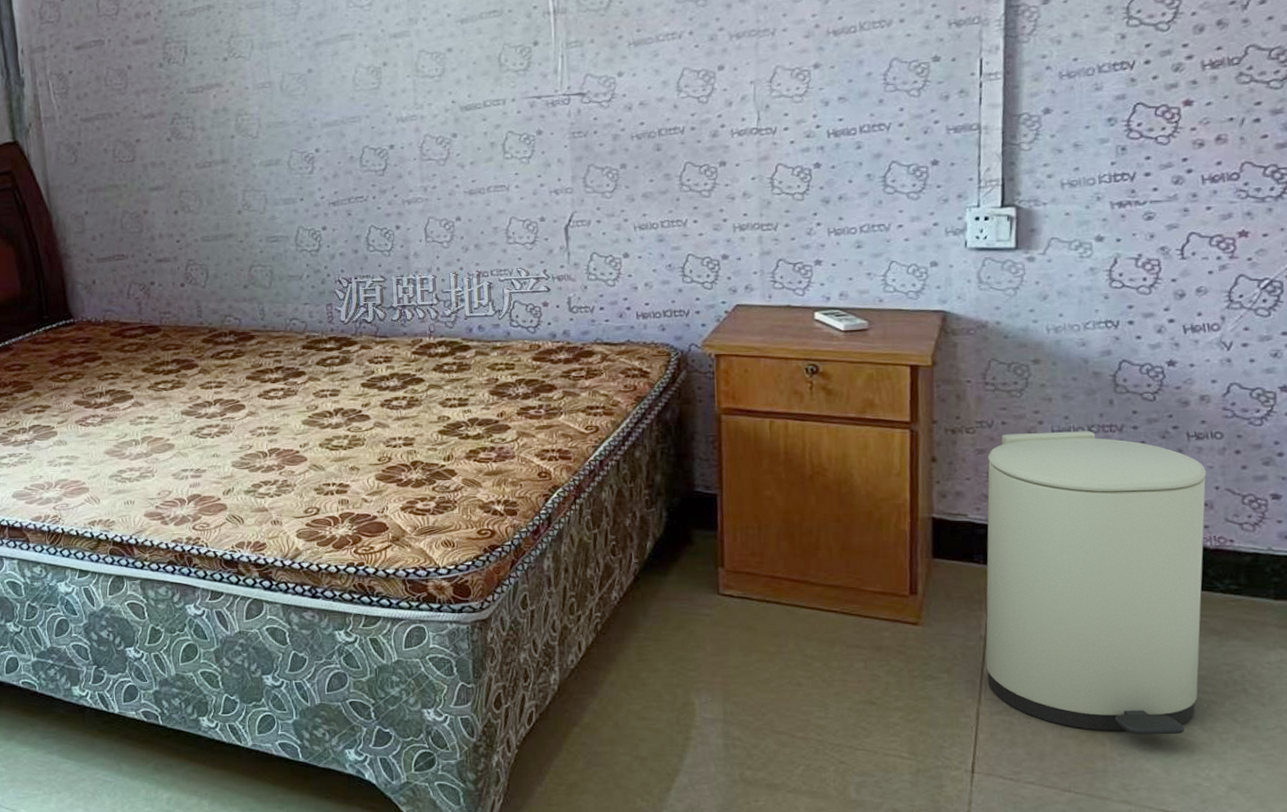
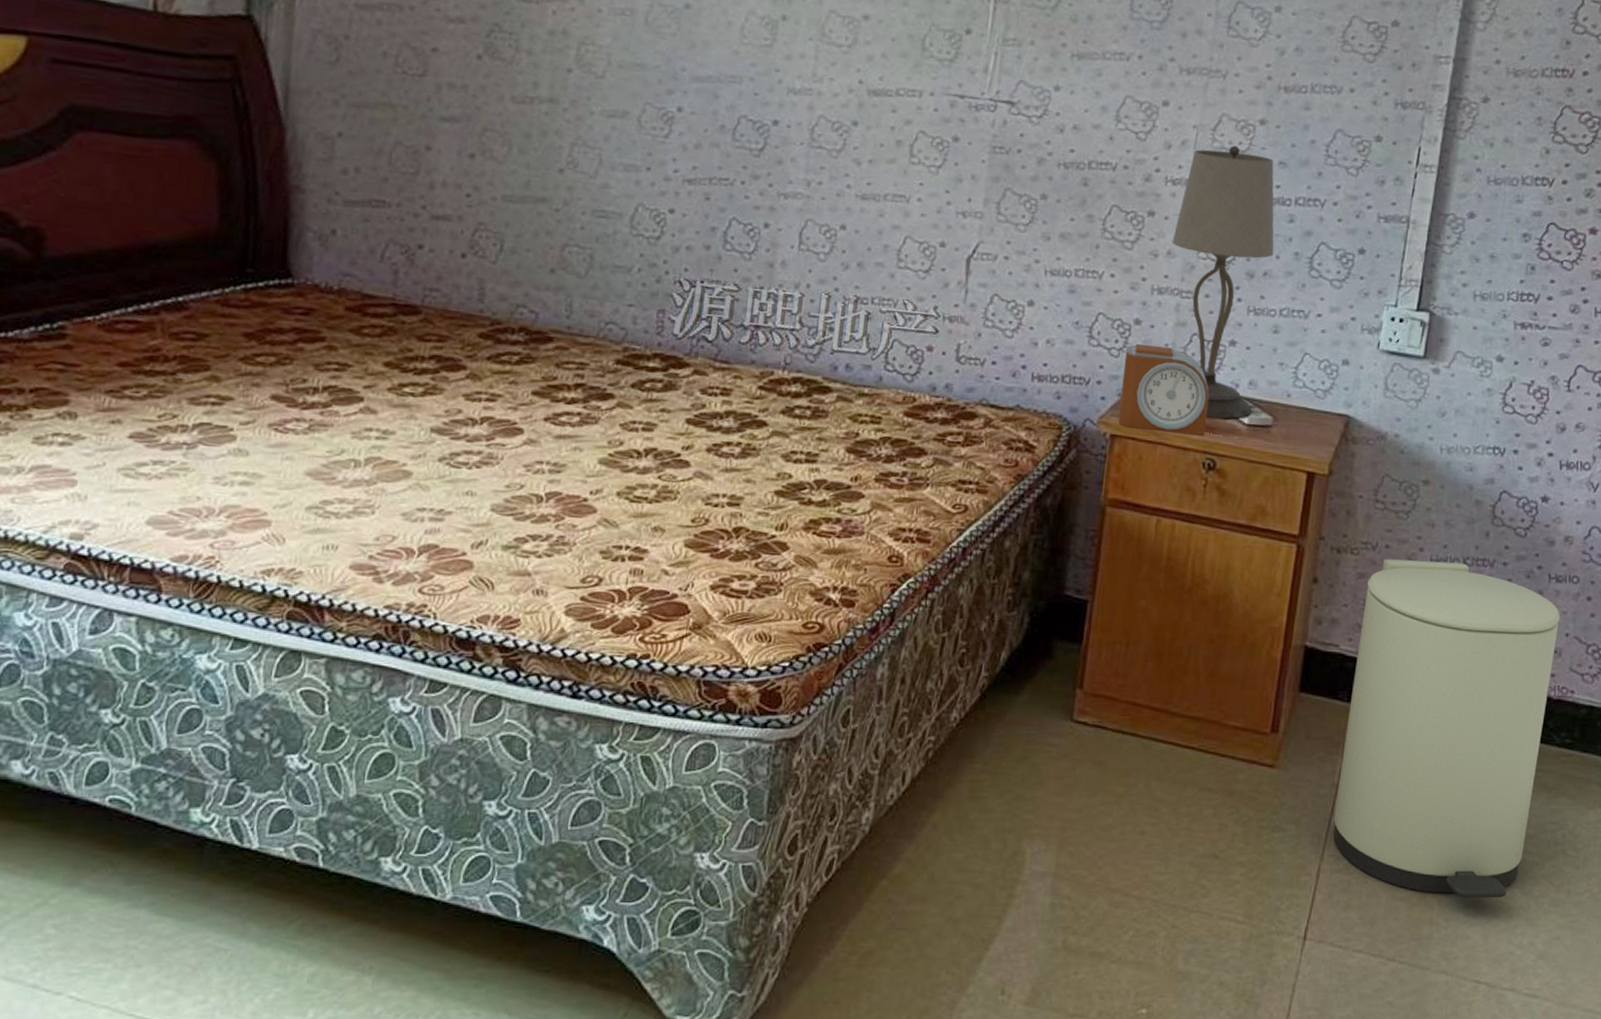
alarm clock: none [717,274,804,348] -> present [1118,343,1209,437]
table lamp: none [746,91,846,329] -> present [1172,145,1274,419]

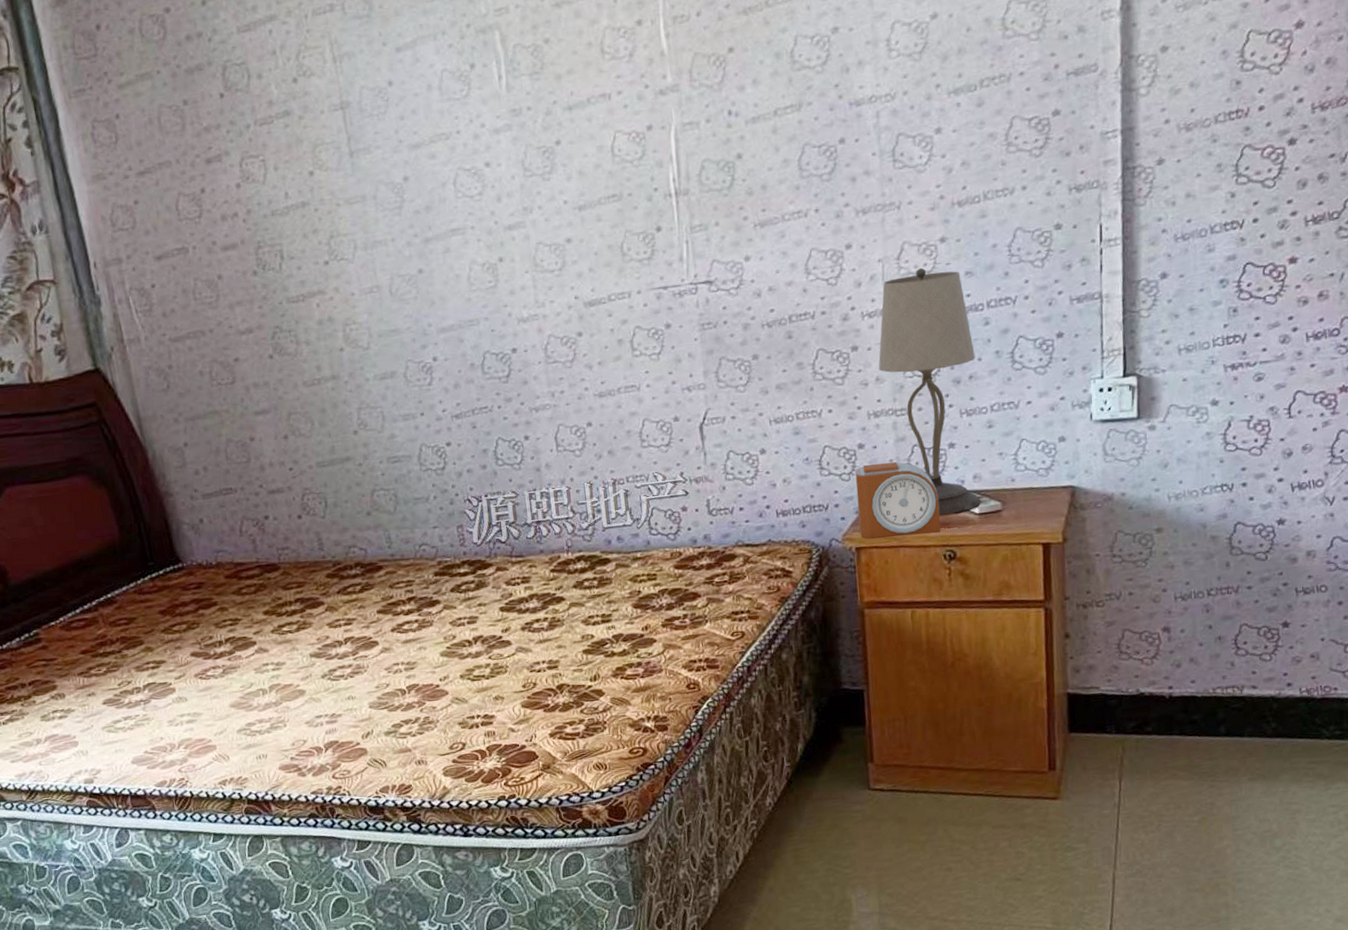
pedal bin: present [1333,558,1561,899] -> none [1117,594,1313,882]

